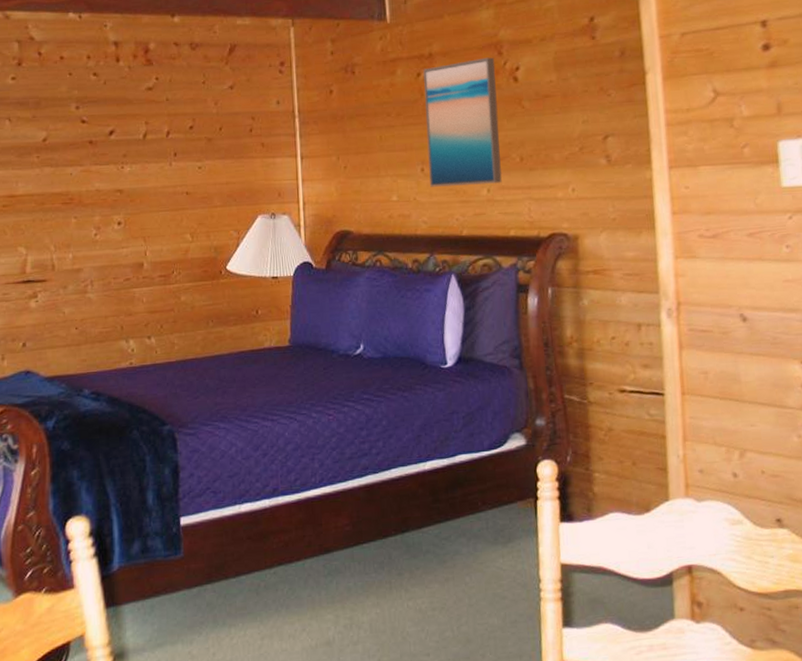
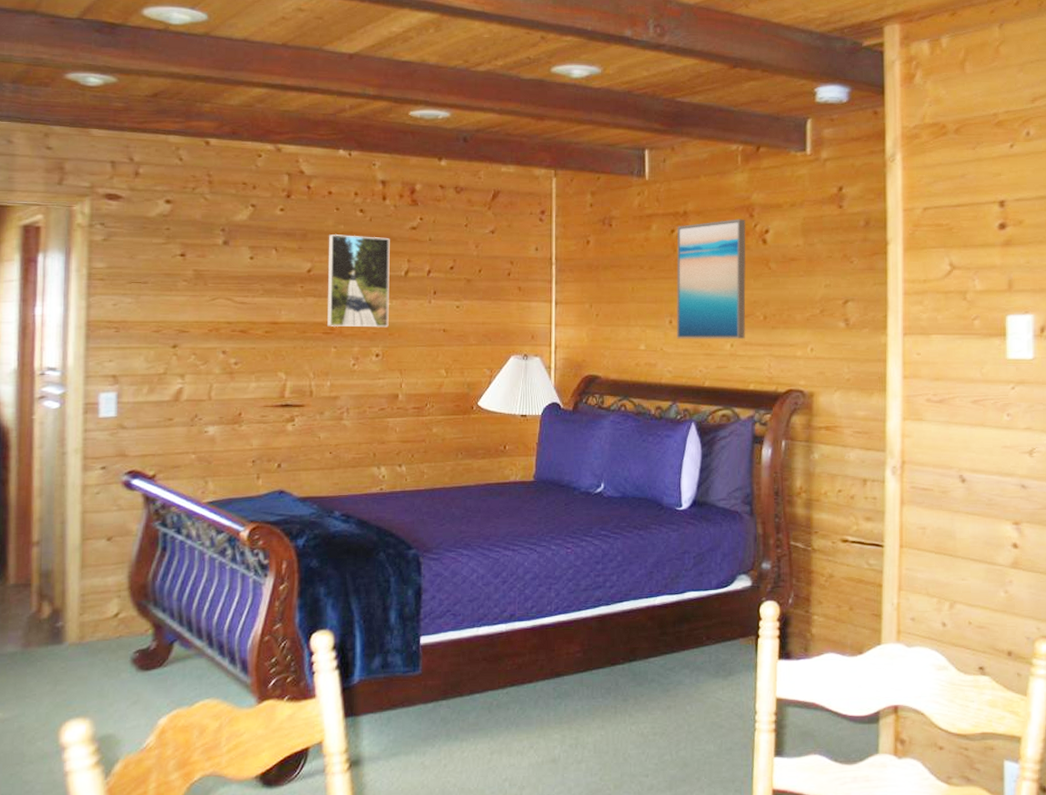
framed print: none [62,100,130,196] -> present [327,234,390,328]

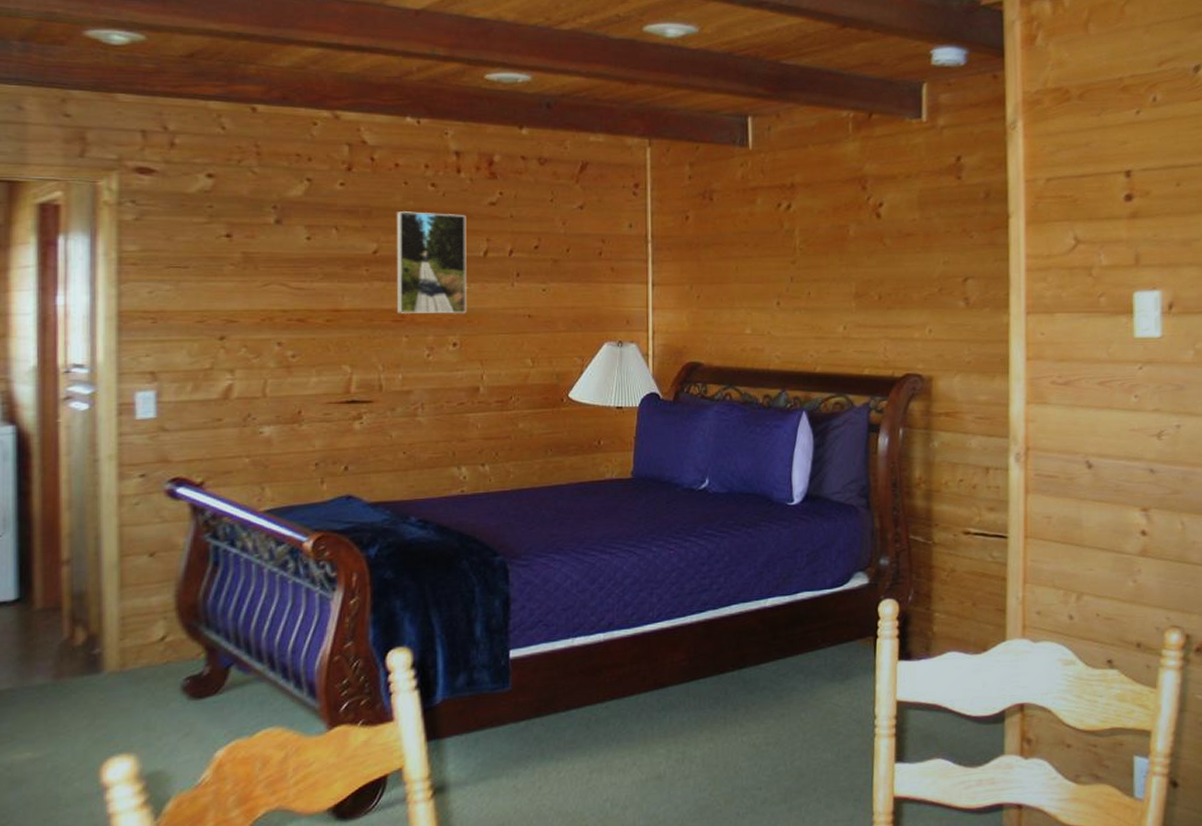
wall art: present [677,219,746,339] -> none [784,191,859,322]

